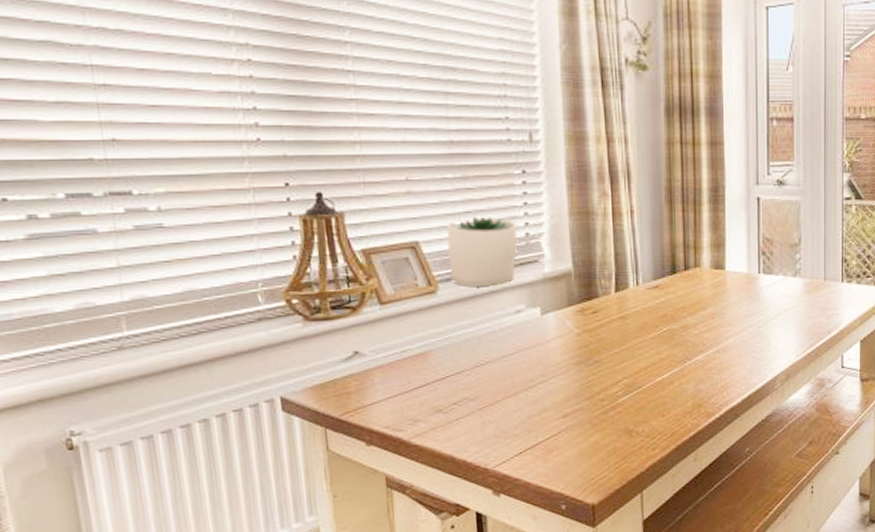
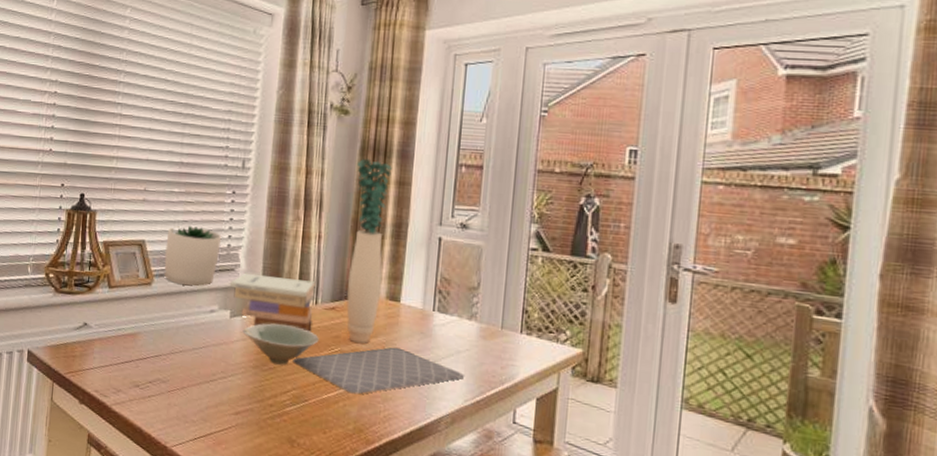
books: none [536,261,636,319] -> present [231,272,316,332]
bowl: none [558,312,645,356] -> present [242,323,319,365]
placemat: none [619,316,794,371] -> present [293,347,464,395]
vase: none [663,111,705,319] -> present [346,151,392,344]

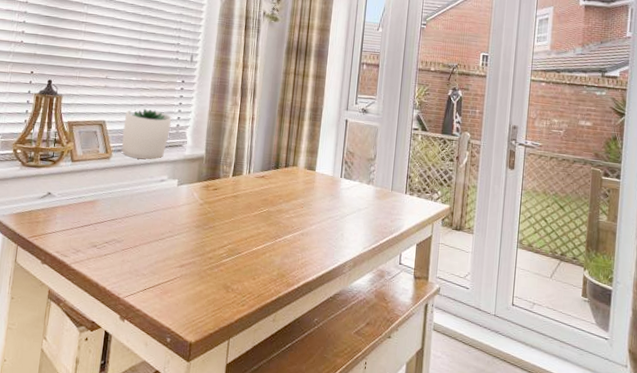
books: present [231,272,316,332] -> none [179,148,249,197]
bowl: present [242,323,319,365] -> none [187,190,251,224]
placemat: present [293,347,464,395] -> none [229,207,363,246]
vase: present [346,151,392,344] -> none [273,51,311,205]

